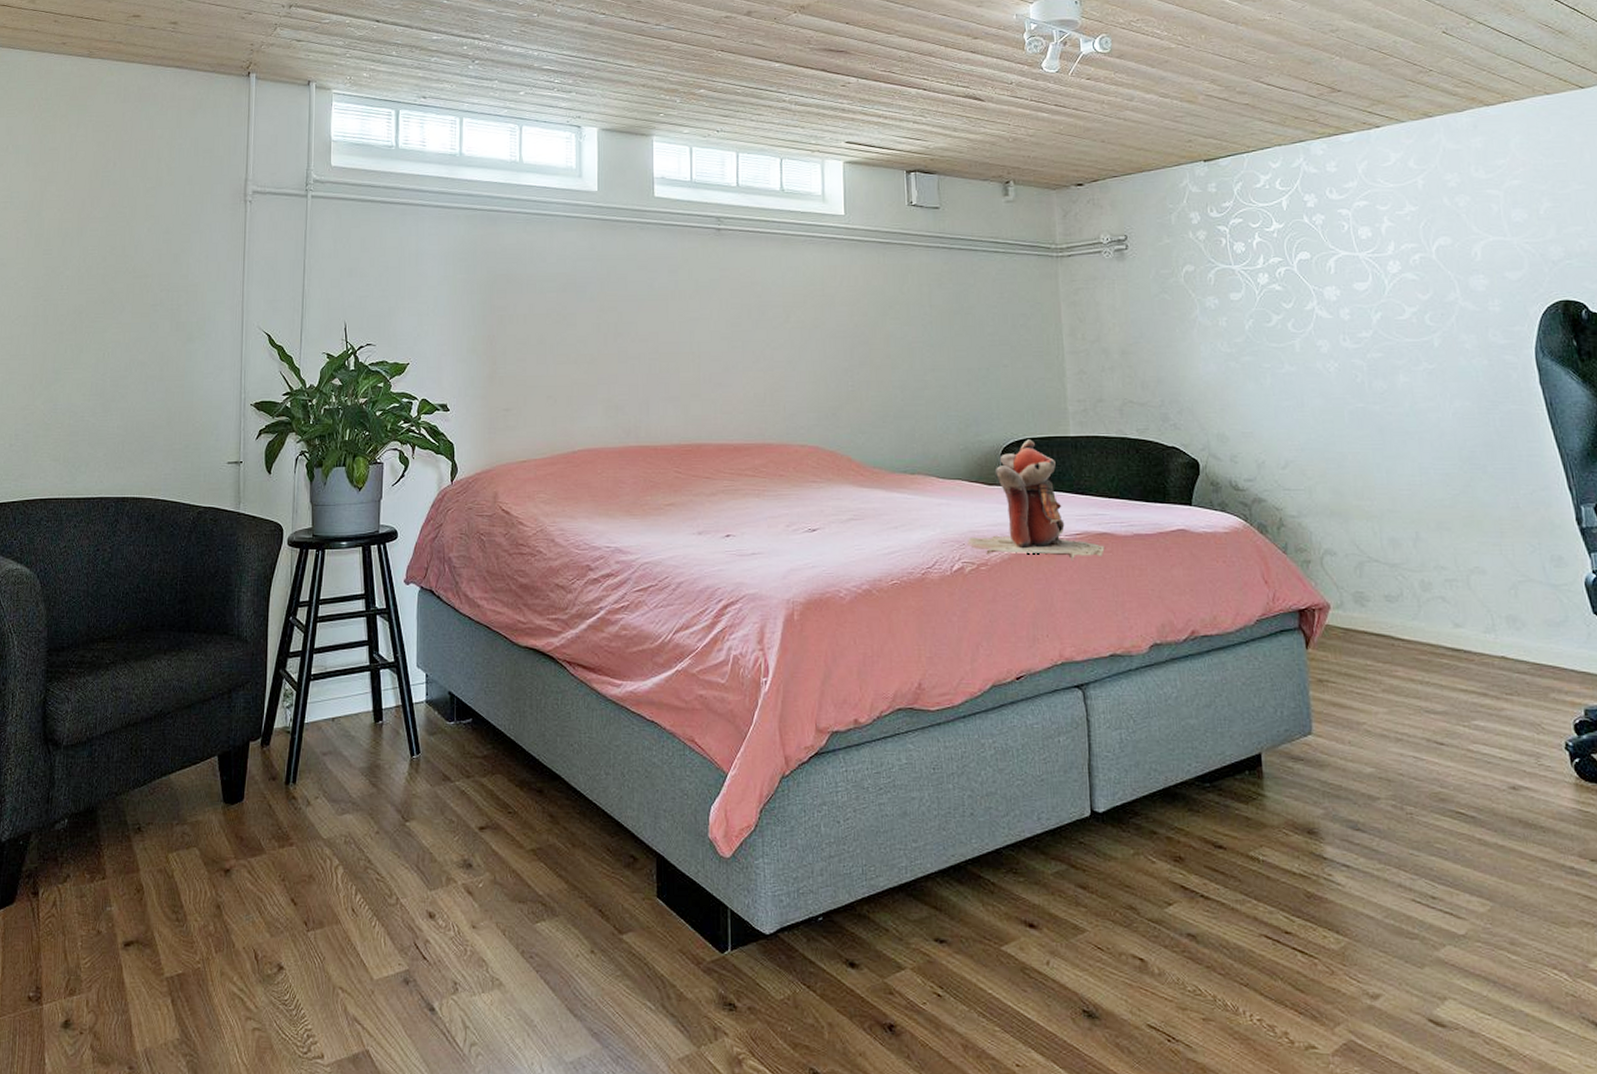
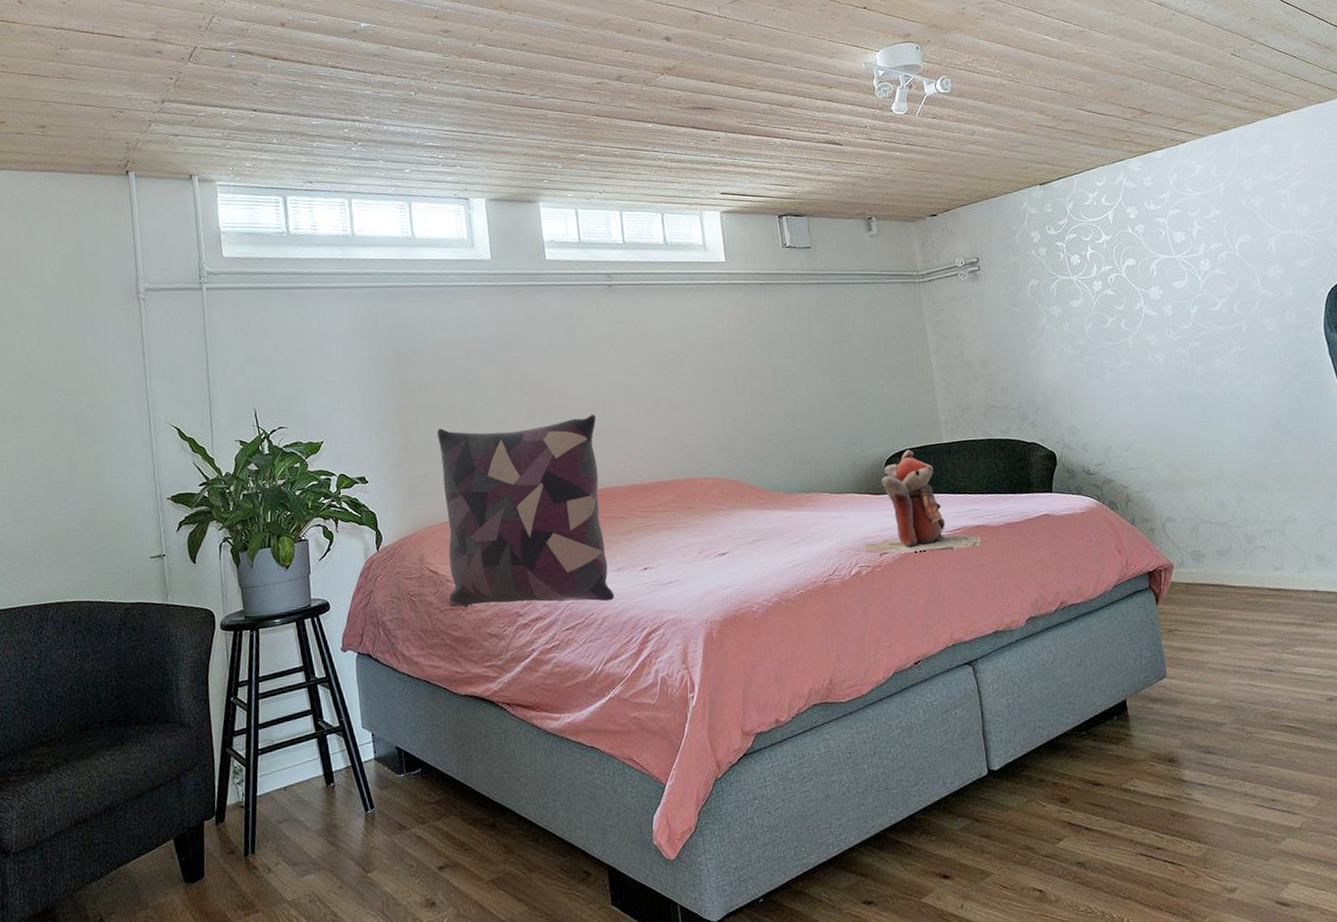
pillow: none [517,362,692,566] -> present [436,414,615,608]

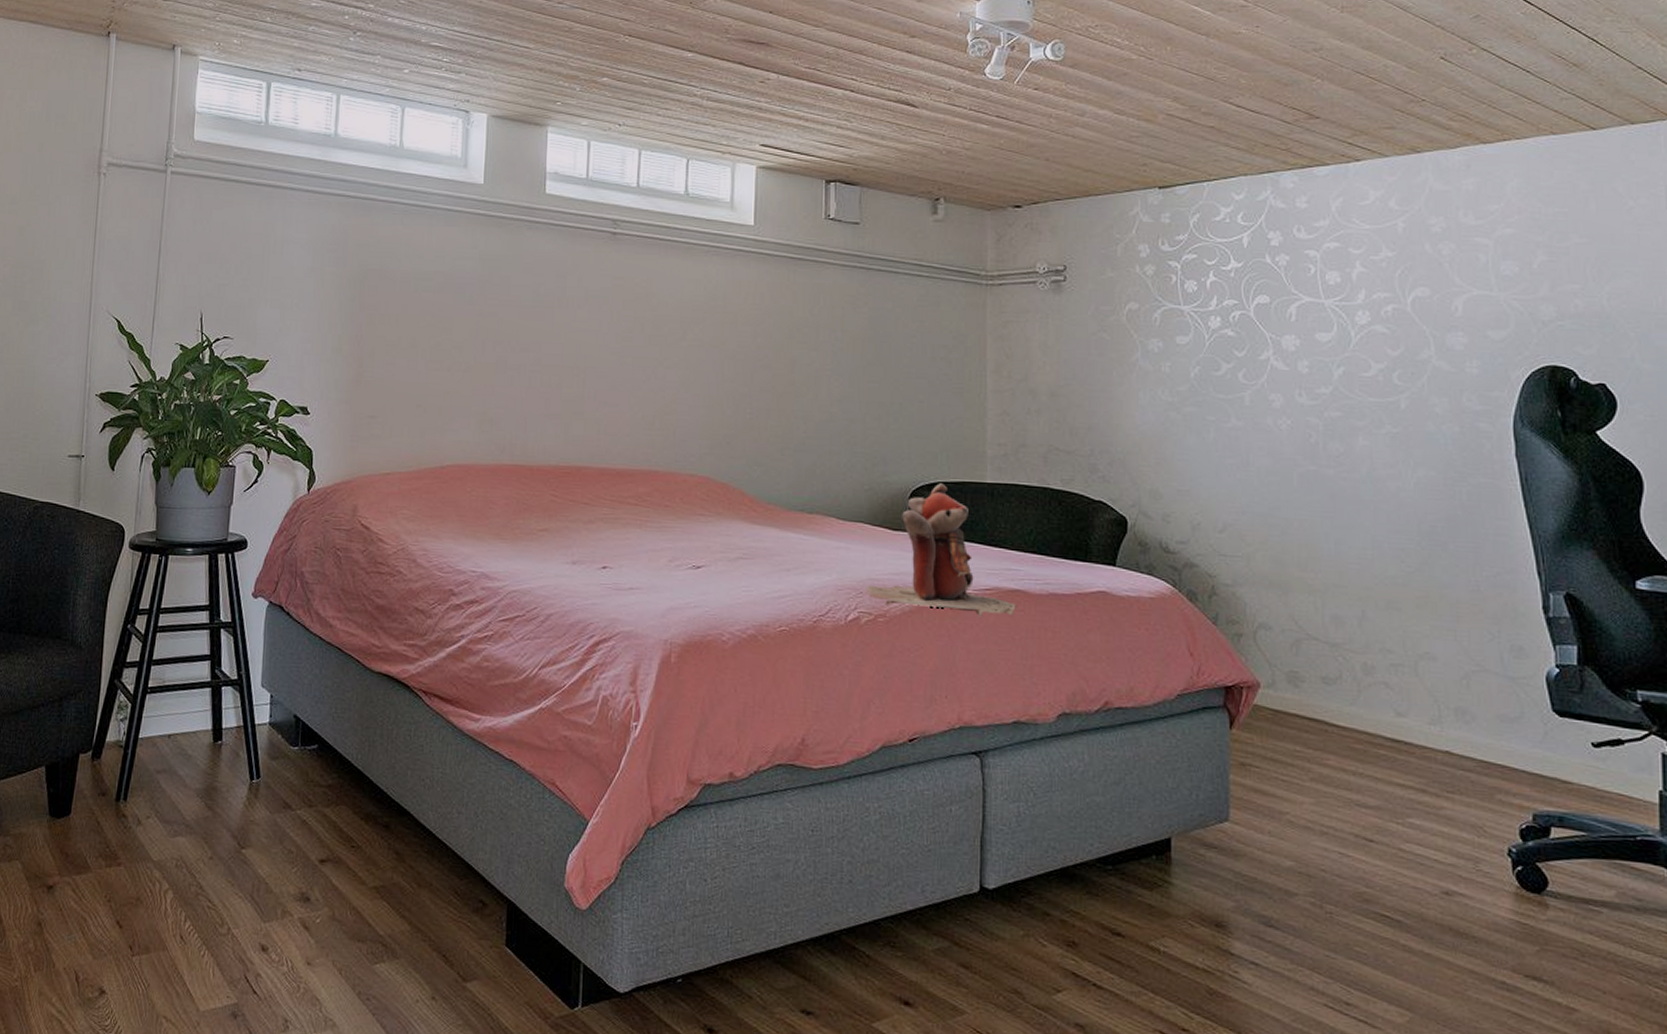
pillow: present [436,414,615,608] -> none [375,367,574,597]

